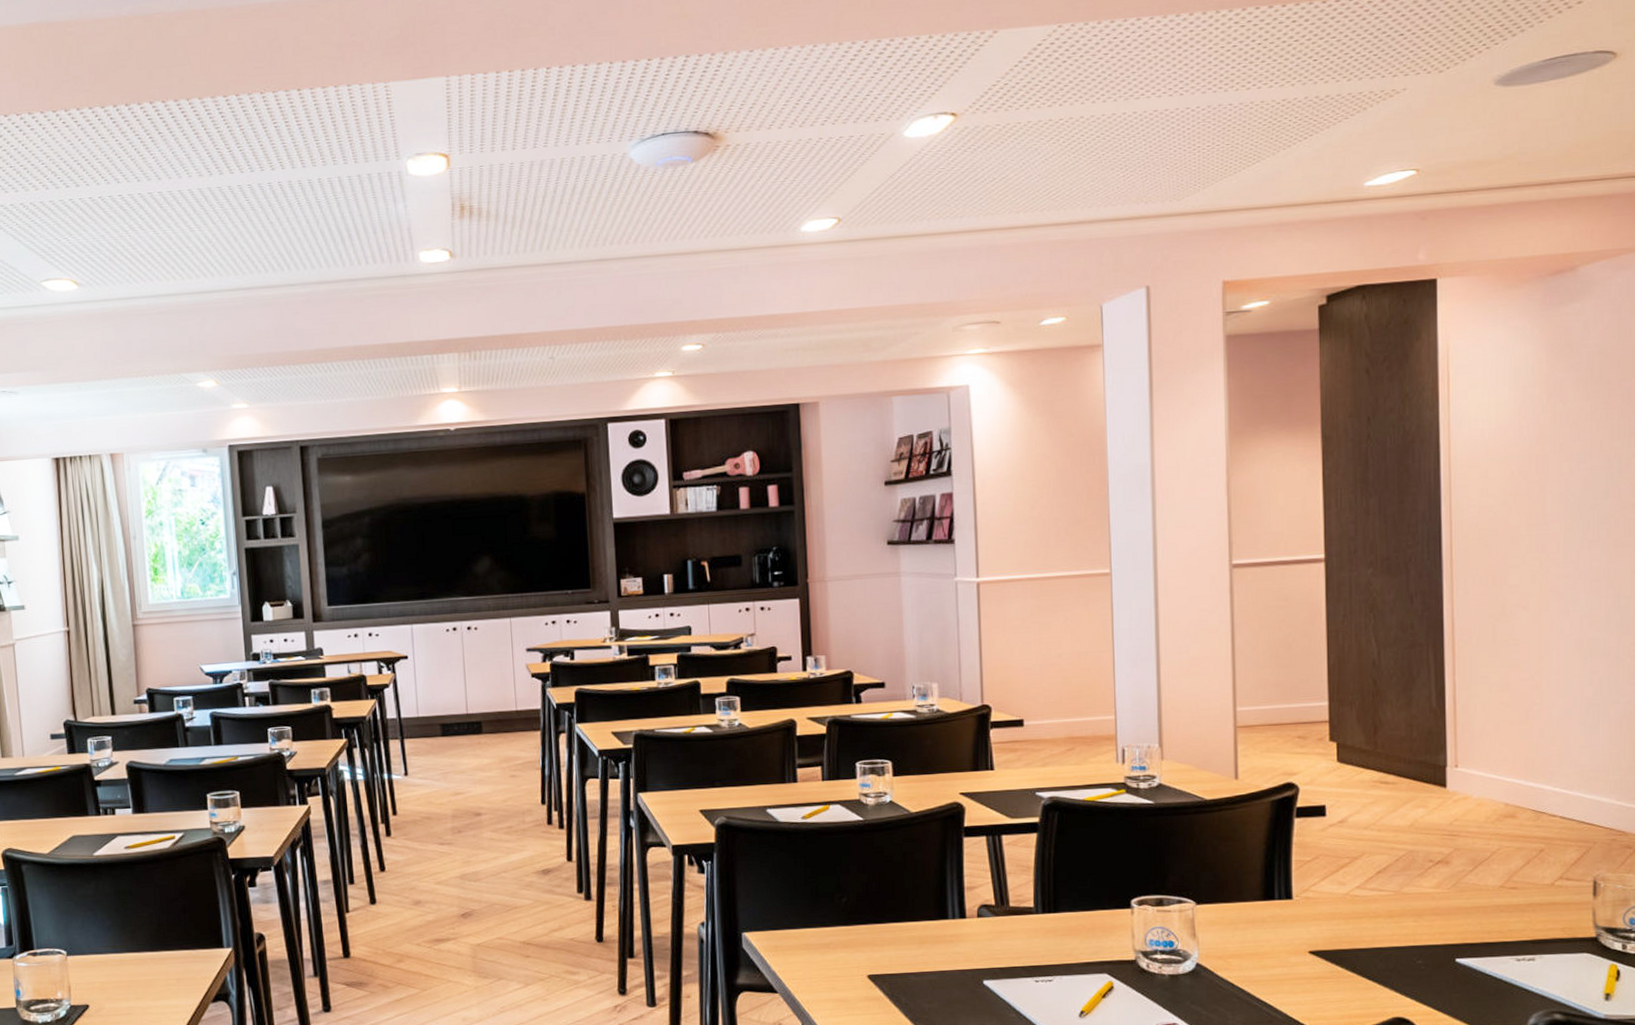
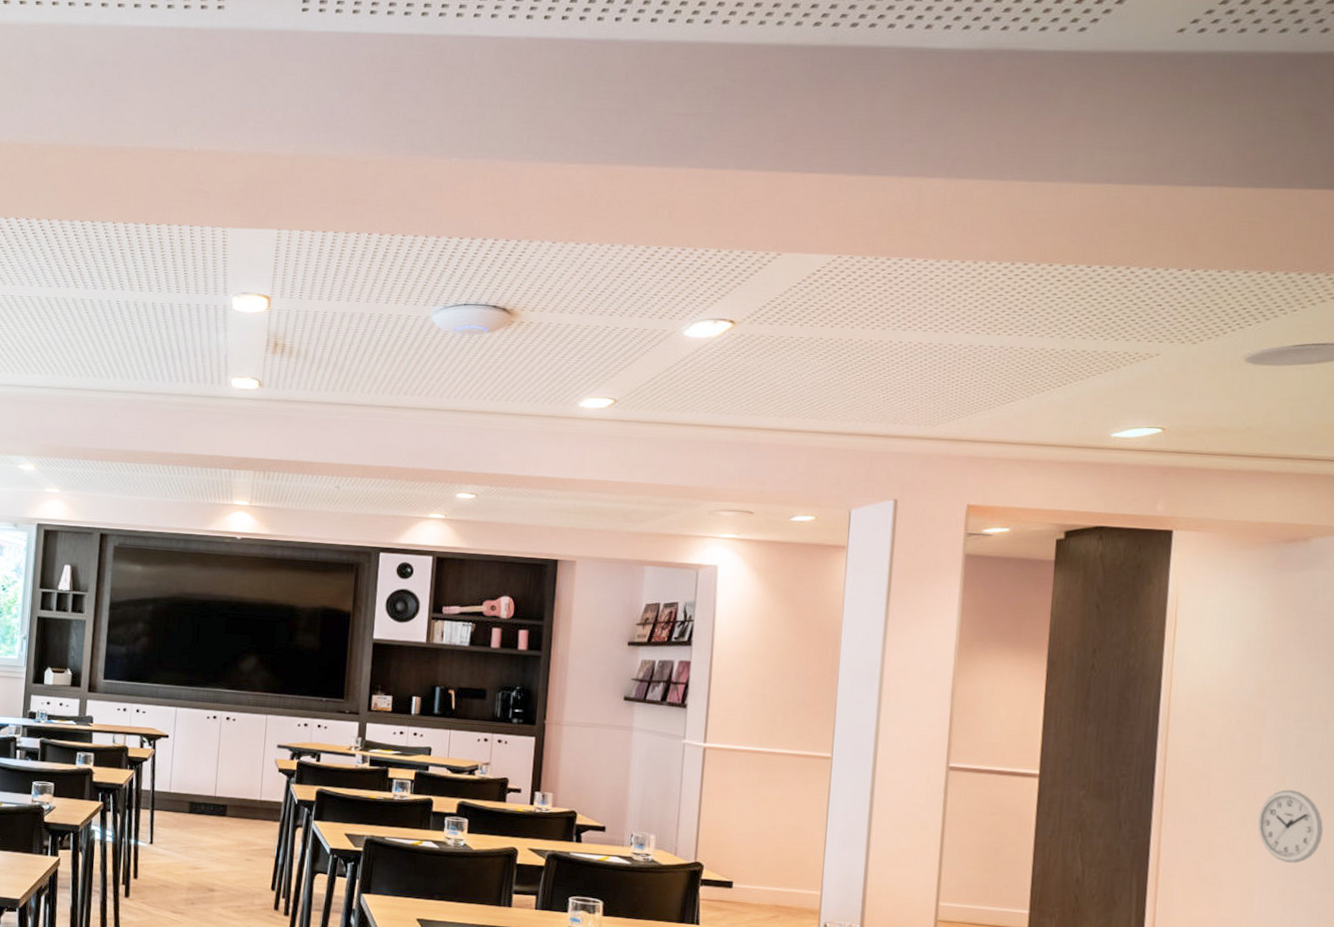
wall clock: none [1549,535,1614,612] -> present [1258,789,1323,863]

